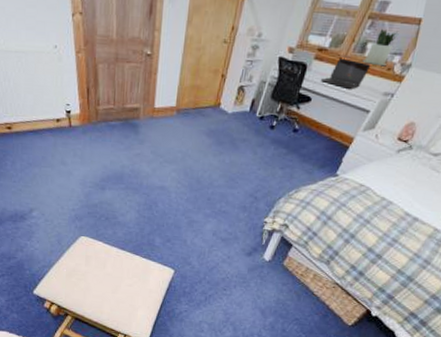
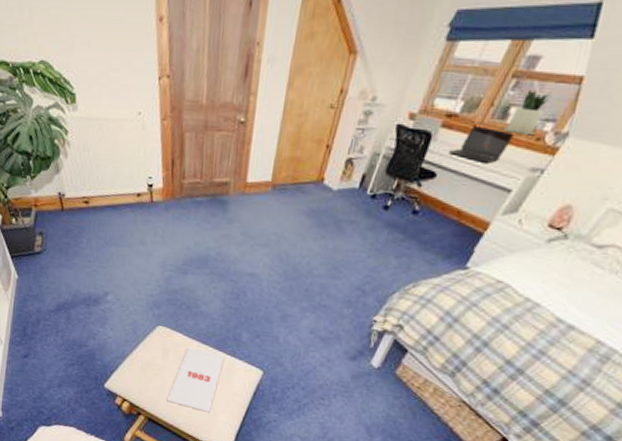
magazine: none [91,253,141,309] -> present [167,346,225,413]

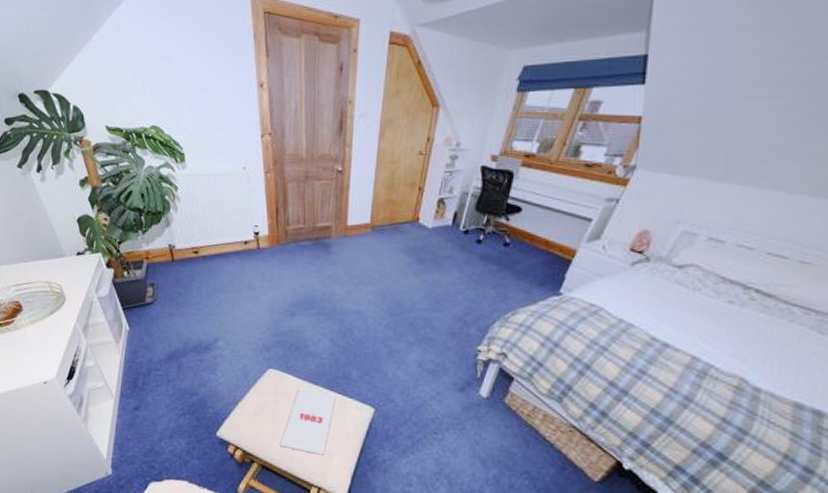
laptop computer: present [448,125,513,163] -> none [530,163,587,196]
planter: present [503,89,552,136] -> none [577,129,617,170]

